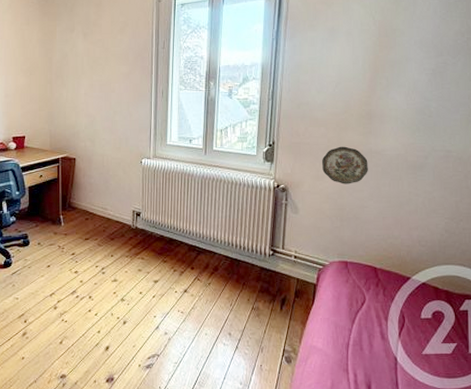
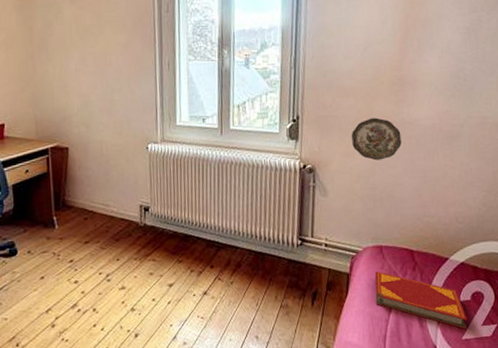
hardback book: none [339,284,428,345] -> present [374,271,467,329]

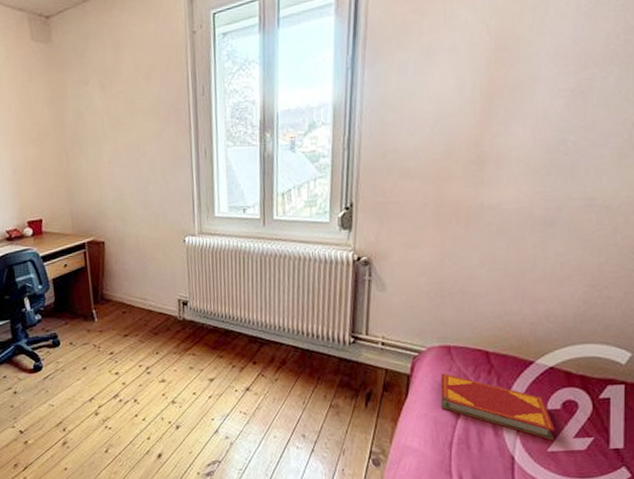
decorative plate: present [352,117,401,161] -> none [416,202,478,251]

